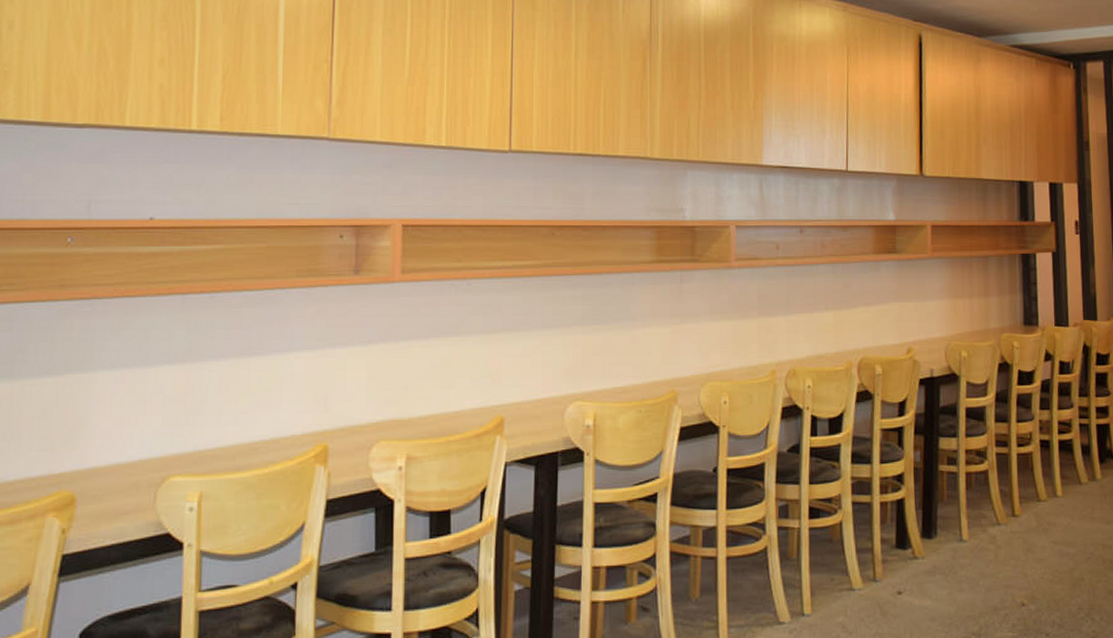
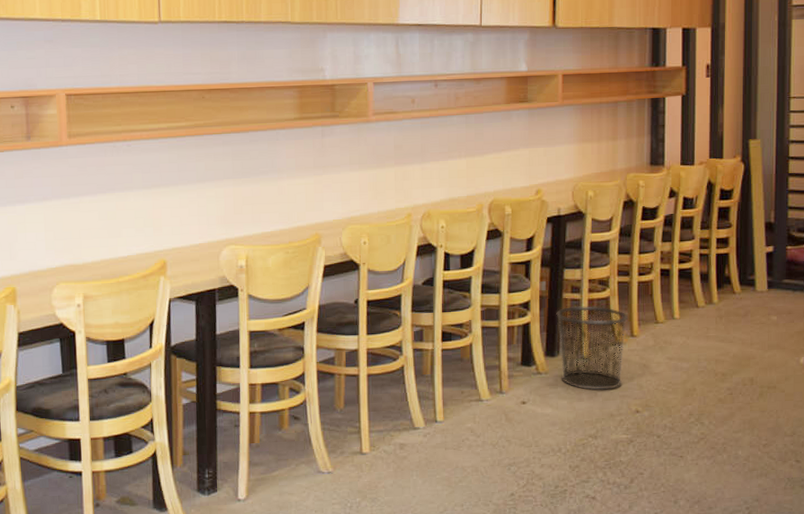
waste bin: none [932,480,1008,579] -> present [556,305,628,390]

